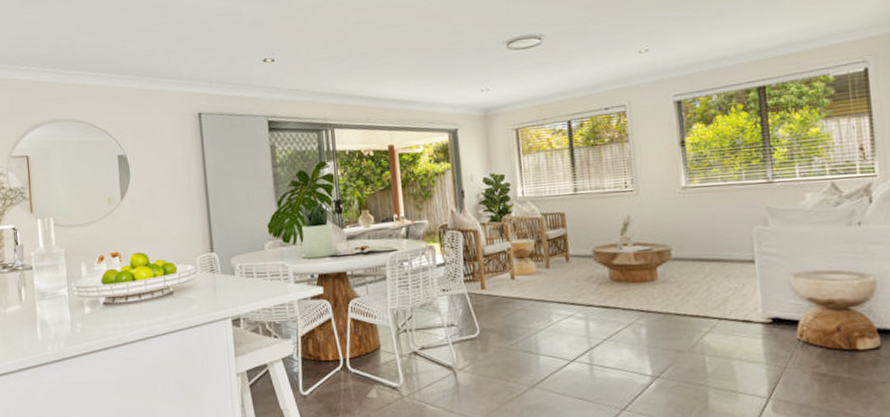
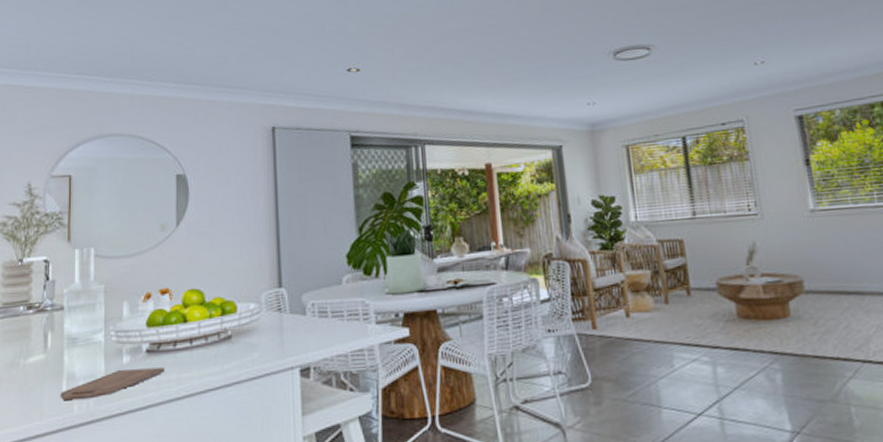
cutting board: none [36,317,120,343] -> present [60,367,166,401]

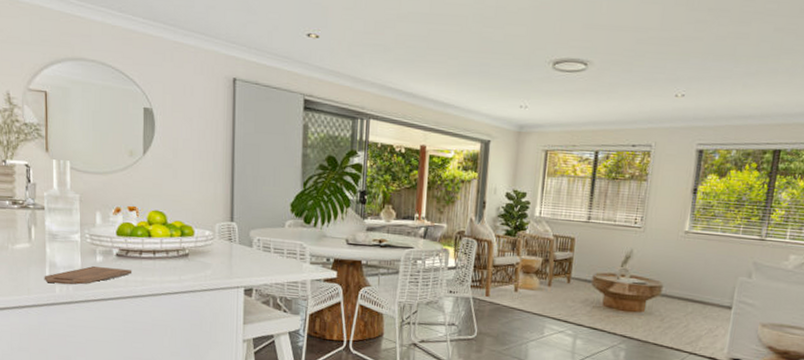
planter: present [384,227,428,295] -> none [320,189,357,245]

